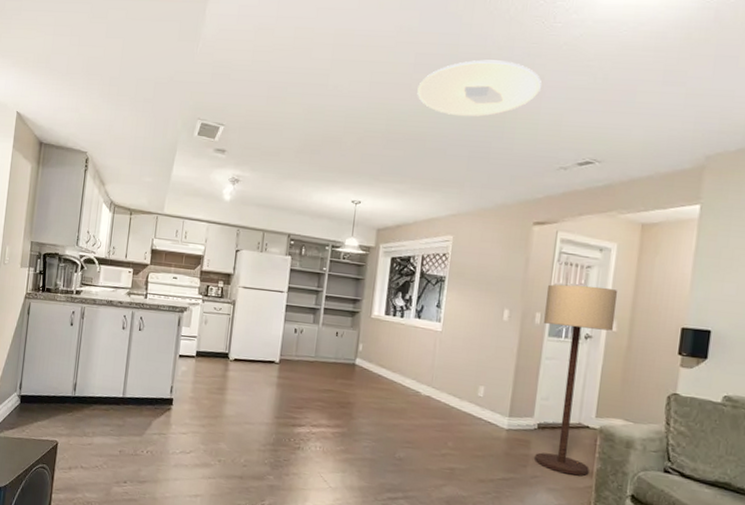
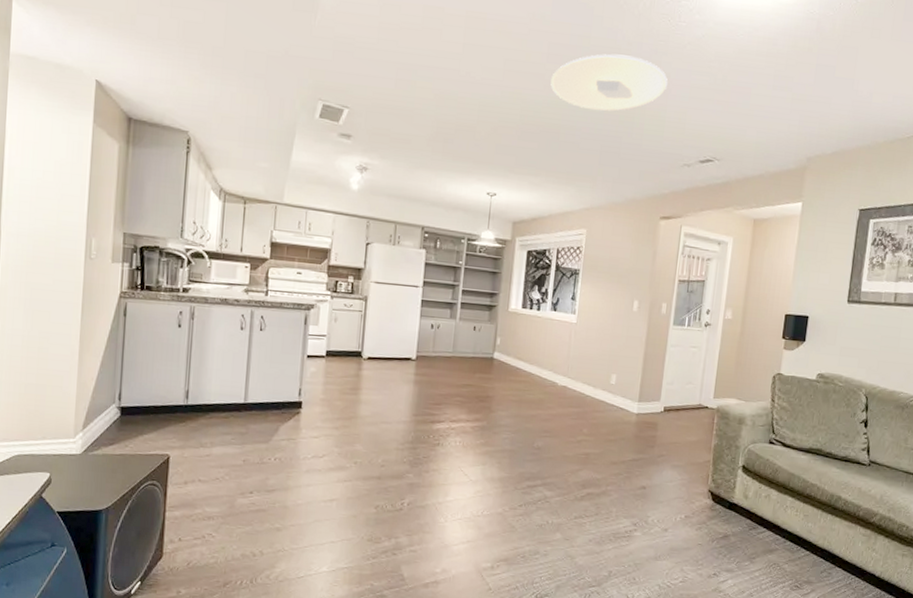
floor lamp: present [535,284,617,476] -> none [661,276,733,452]

